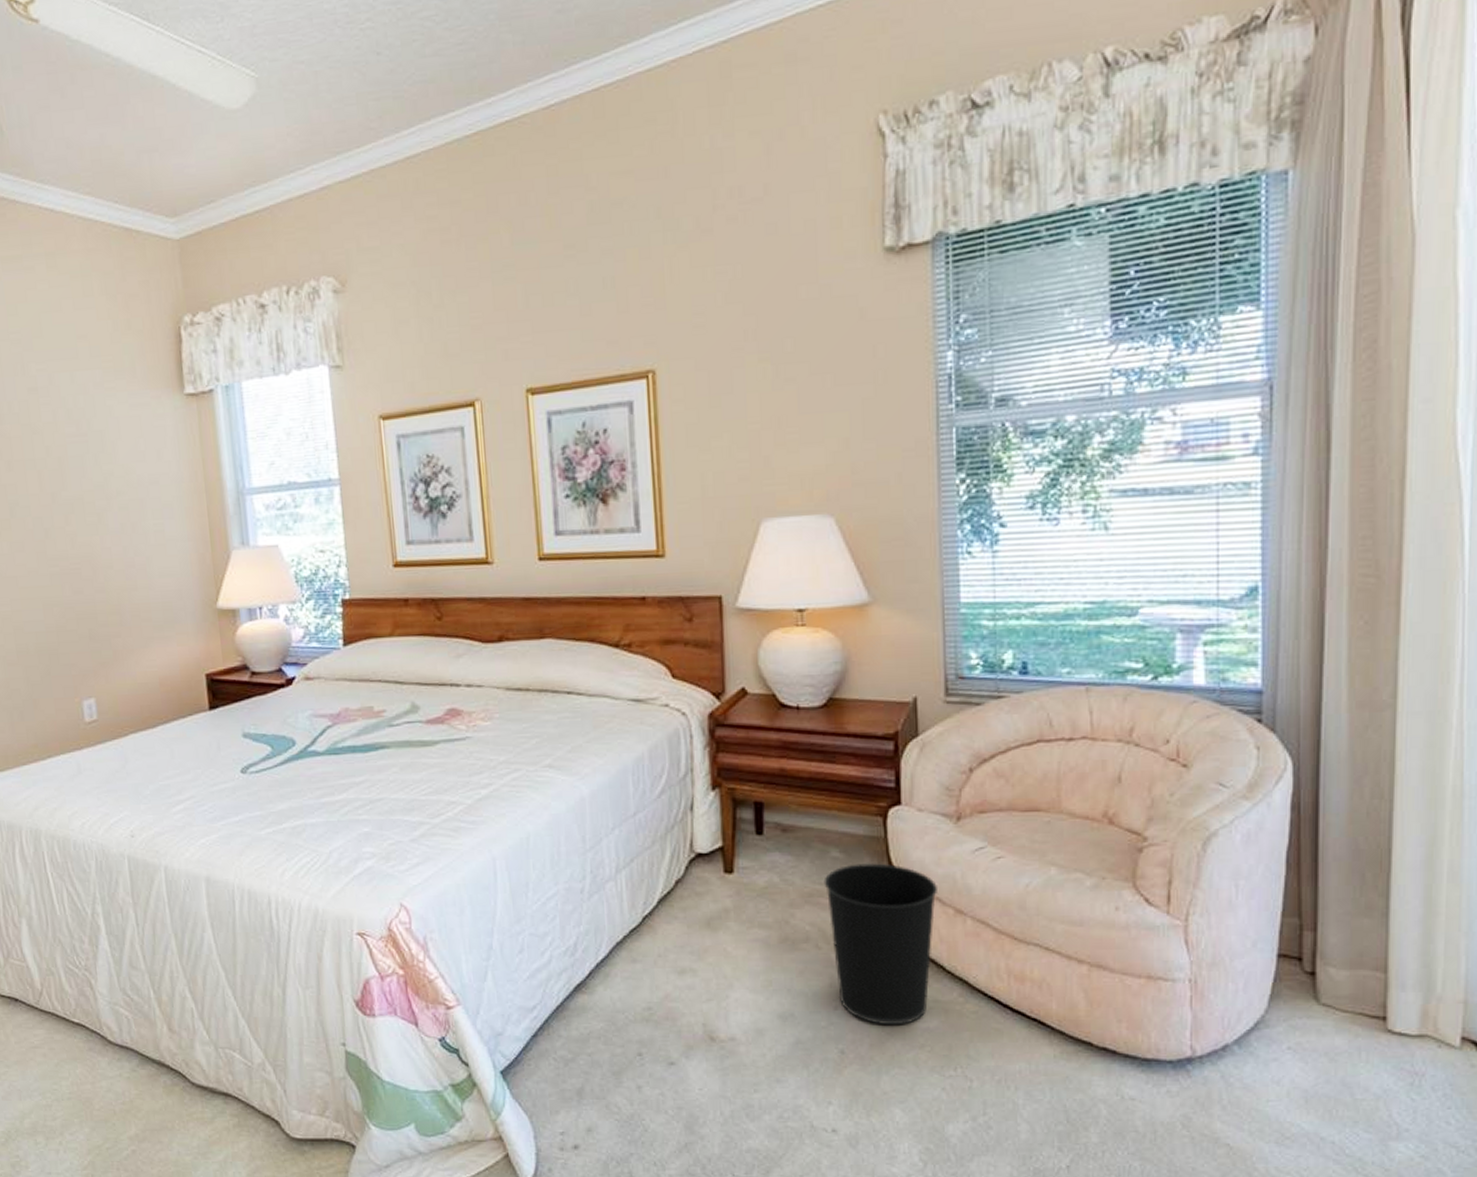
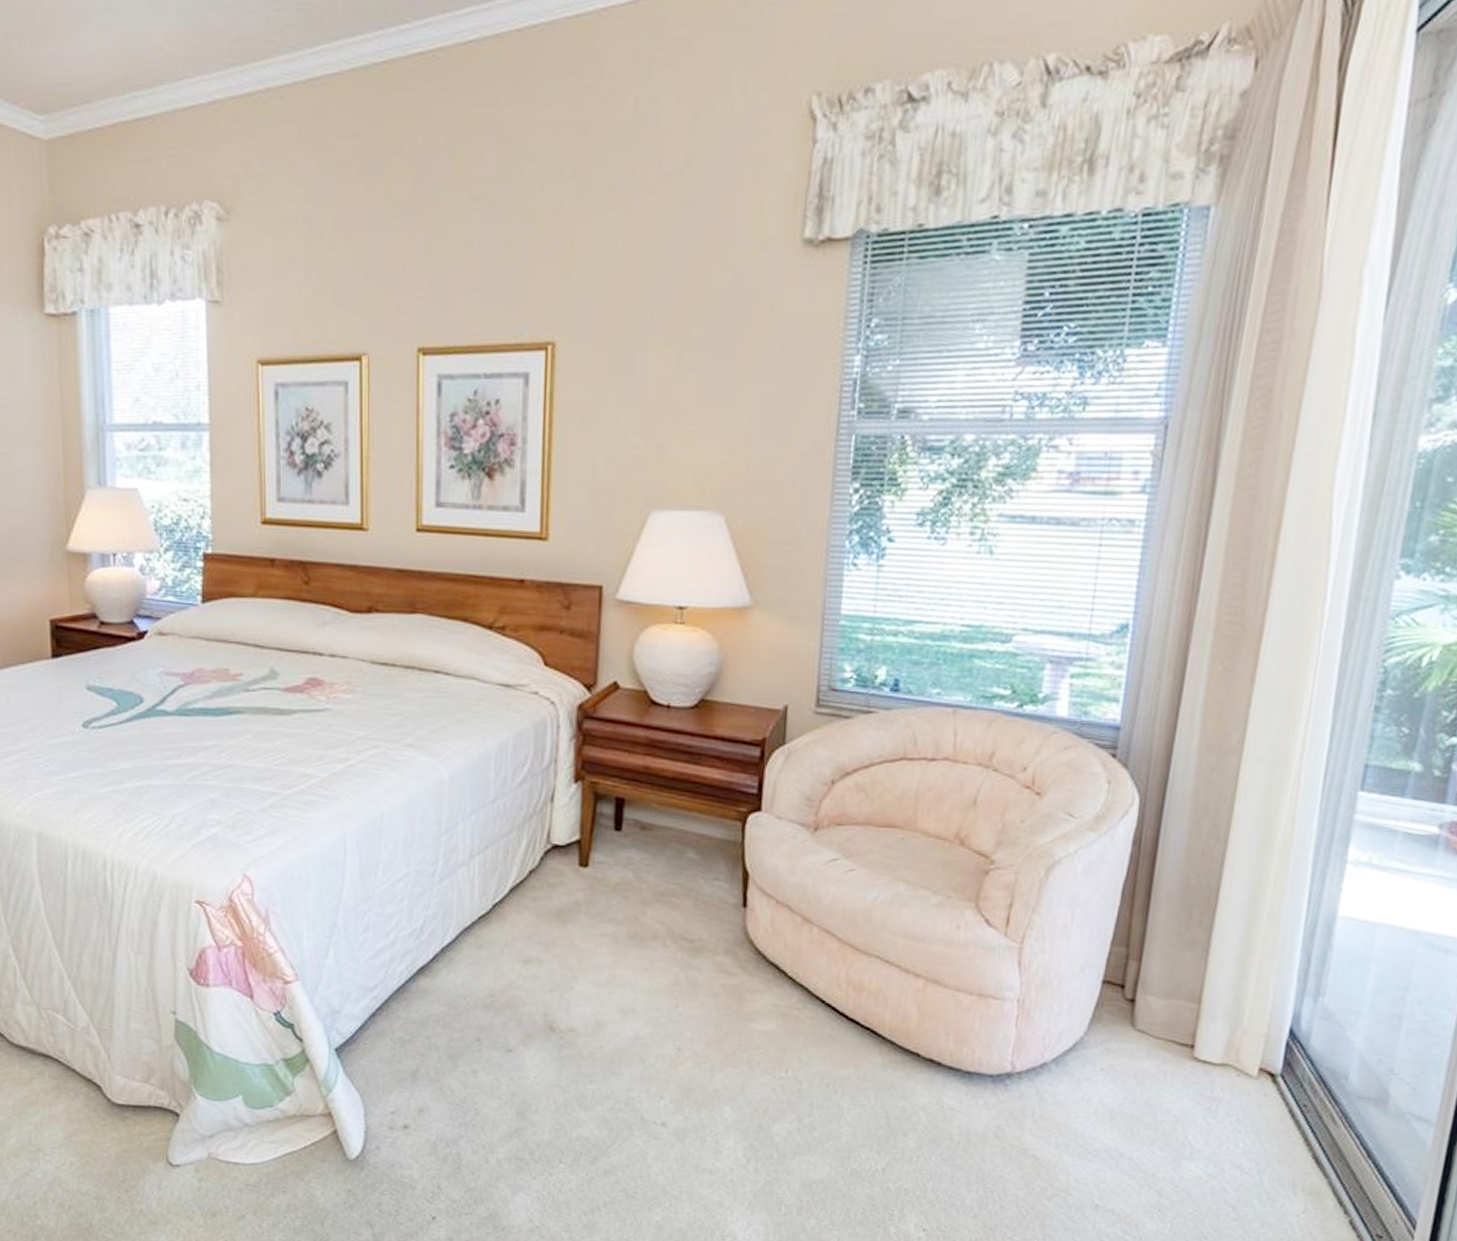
wastebasket: present [823,863,937,1025] -> none [677,866,788,1026]

